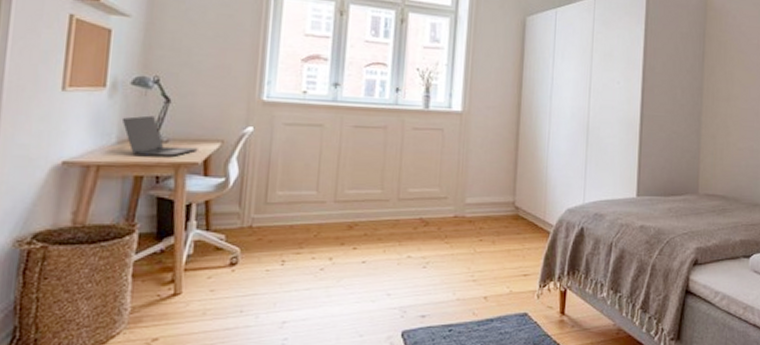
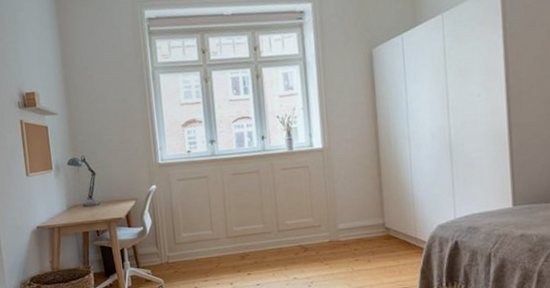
laptop: present [121,115,198,158] -> none [67,186,121,218]

